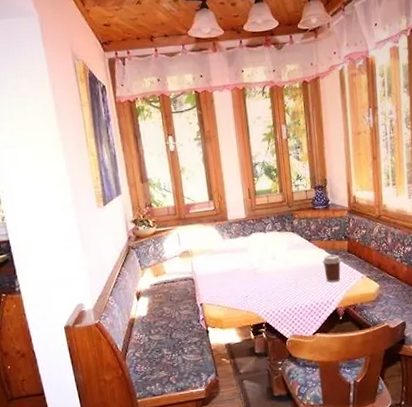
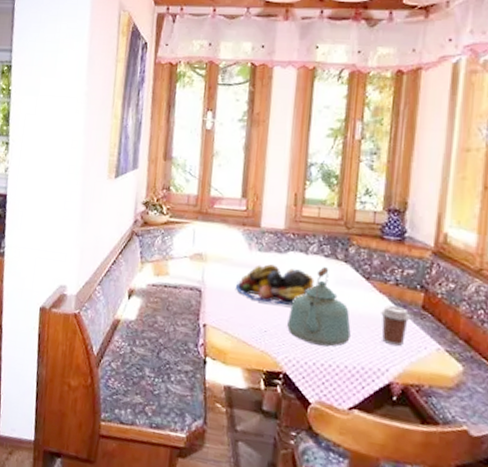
fruit bowl: none [219,245,274,276] -> present [236,264,314,305]
kettle: none [261,239,305,297] -> present [287,267,351,347]

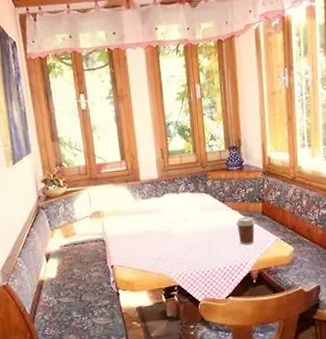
fruit bowl: present [236,264,314,305] -> none [130,206,187,238]
kettle: present [287,267,351,347] -> none [173,200,219,259]

